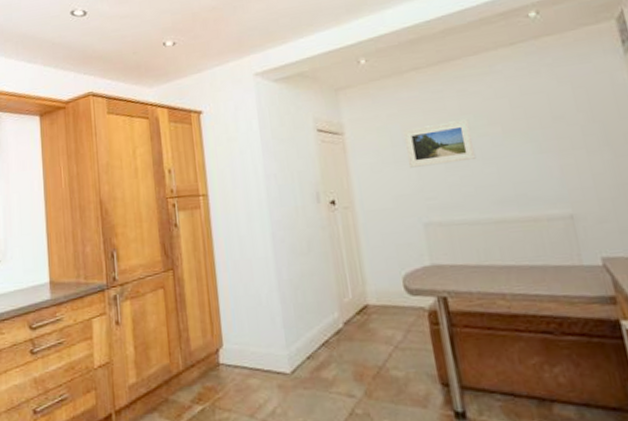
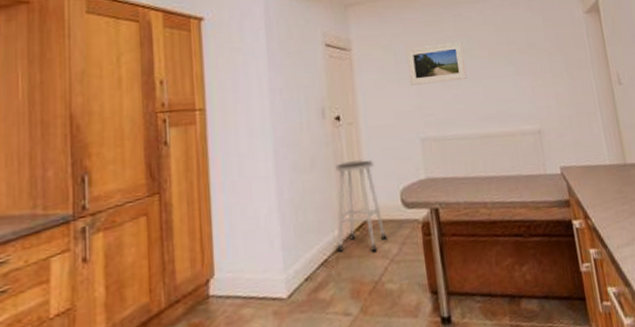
stool: none [332,244,390,338] -> present [335,160,387,253]

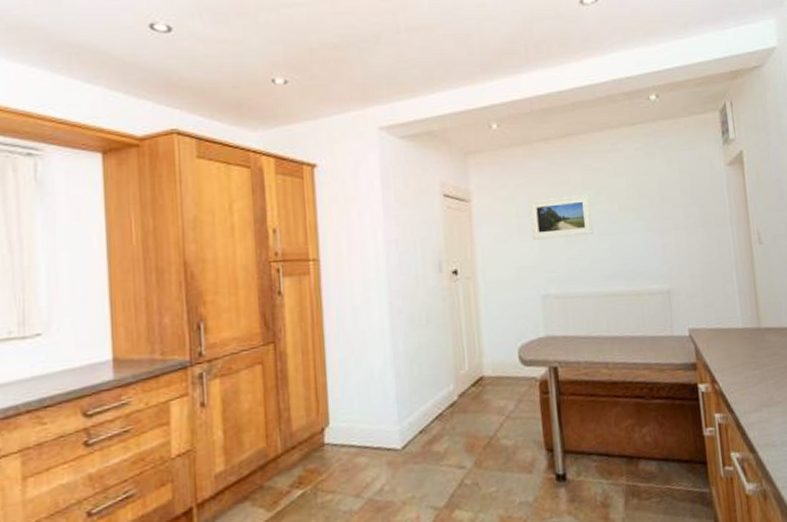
stool: present [335,160,387,253] -> none [450,315,504,409]

